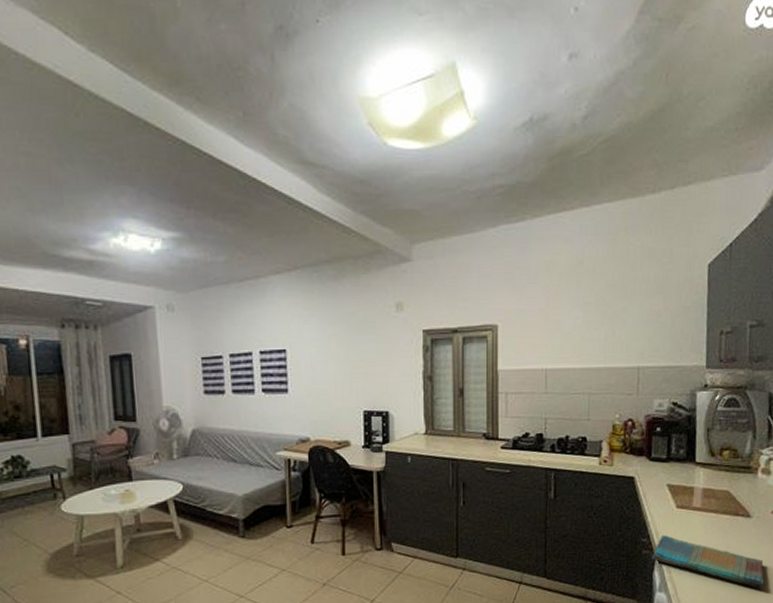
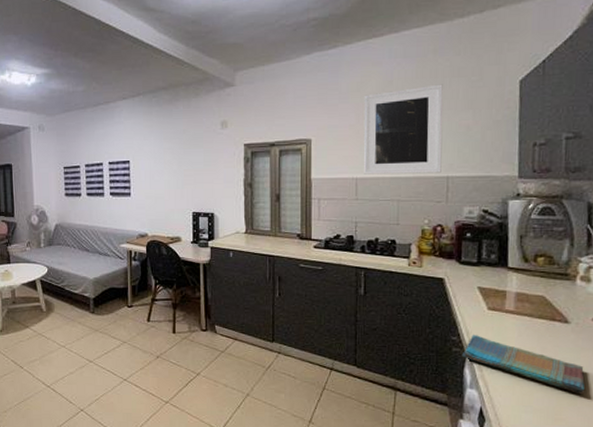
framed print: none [553,266,634,365] -> present [363,84,443,174]

